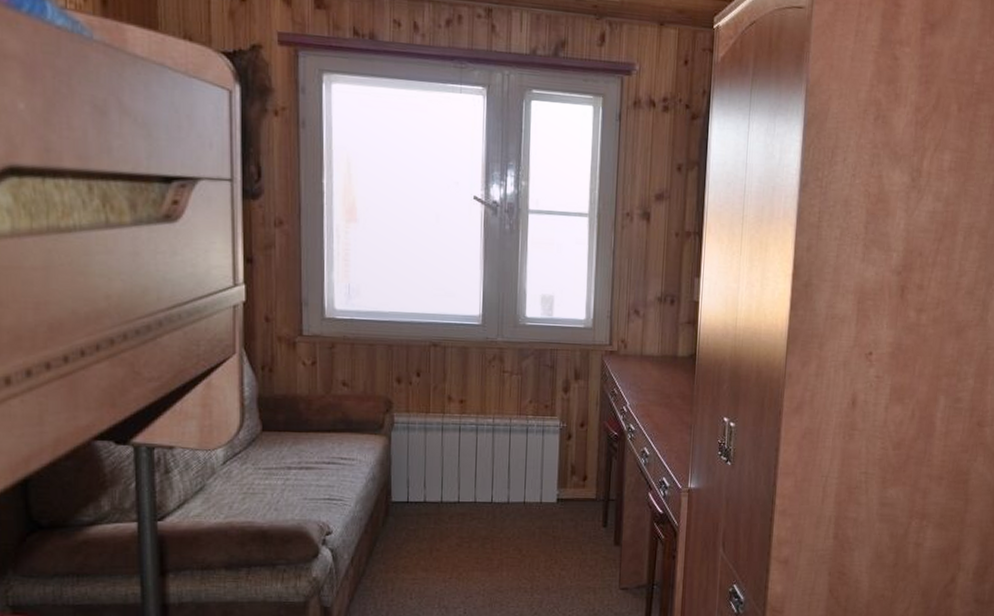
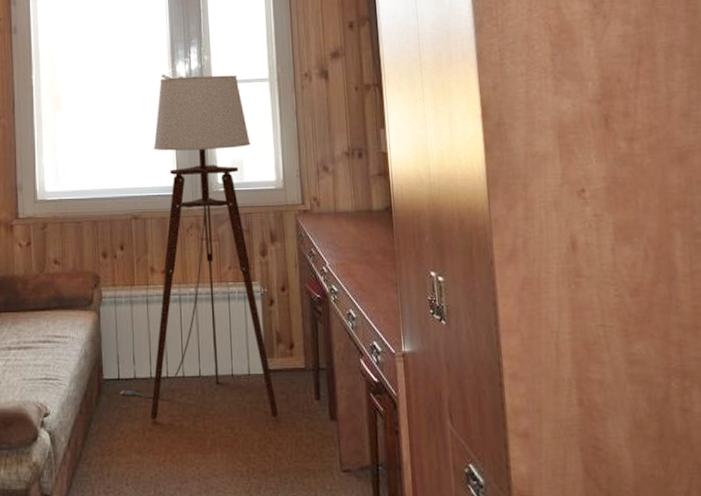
floor lamp: none [408,200,566,542] -> present [120,75,278,420]

